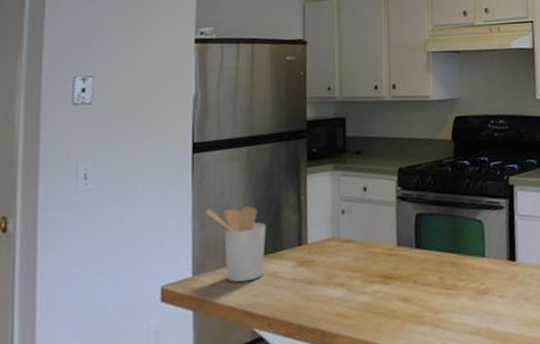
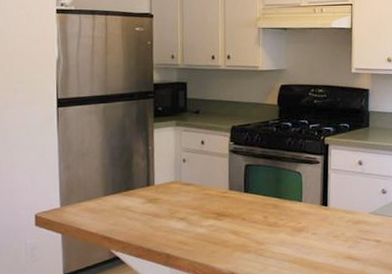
utensil holder: present [205,205,267,283] -> none [69,152,120,214]

